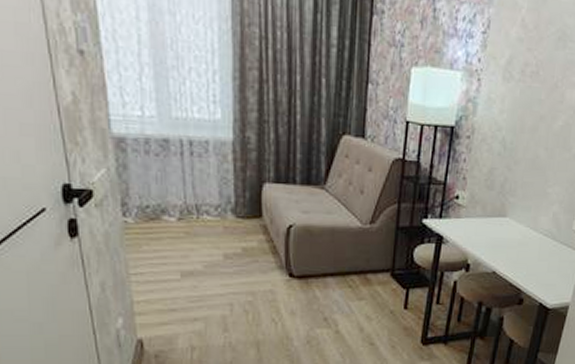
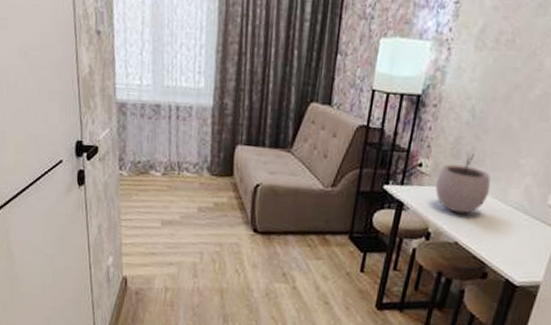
plant pot: none [473,184,523,243] -> present [435,154,491,214]

